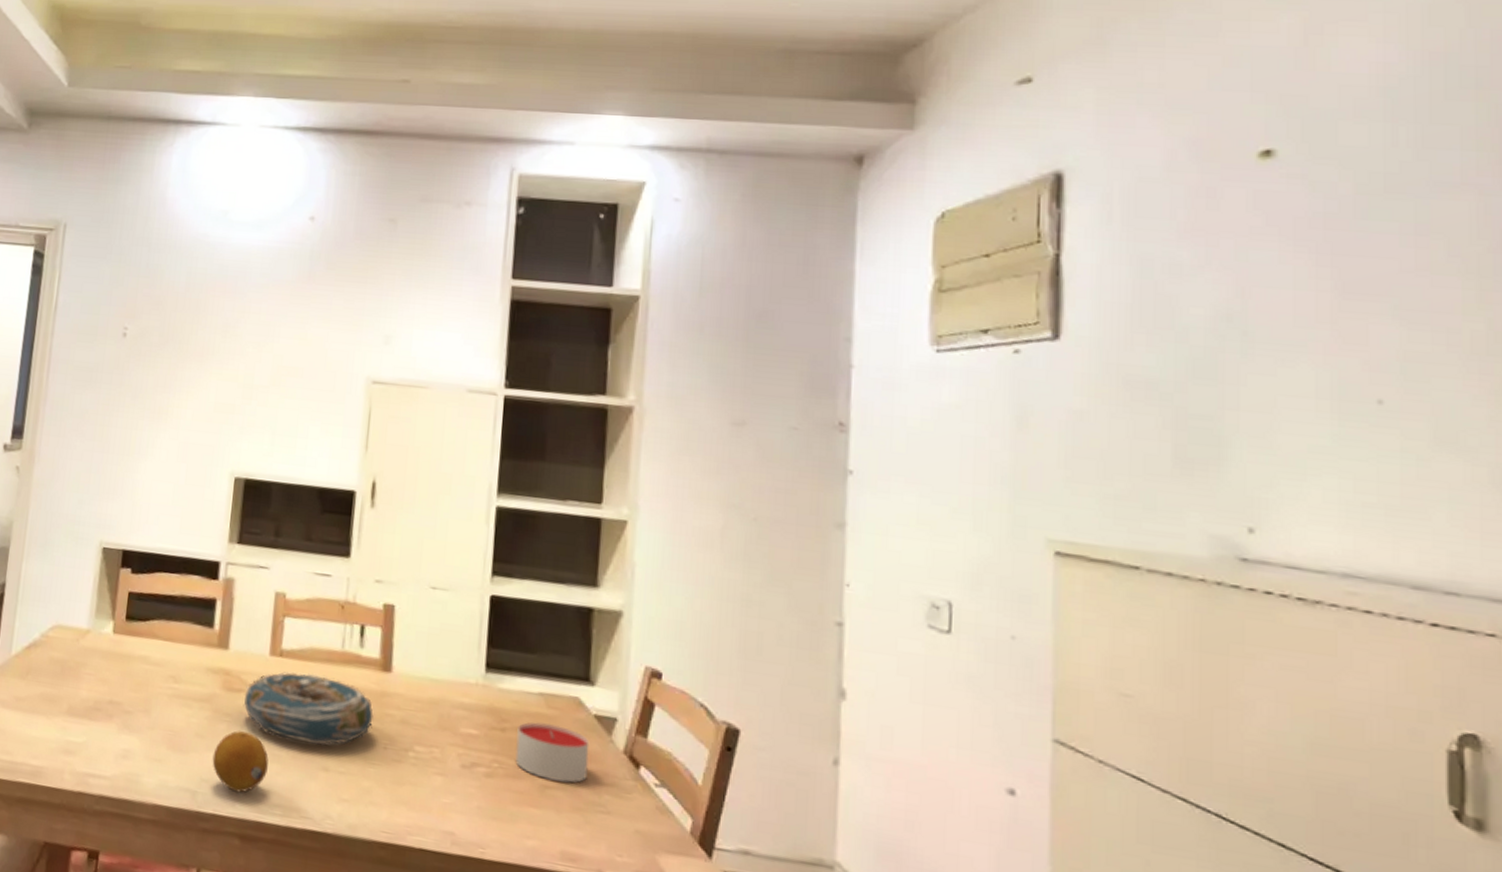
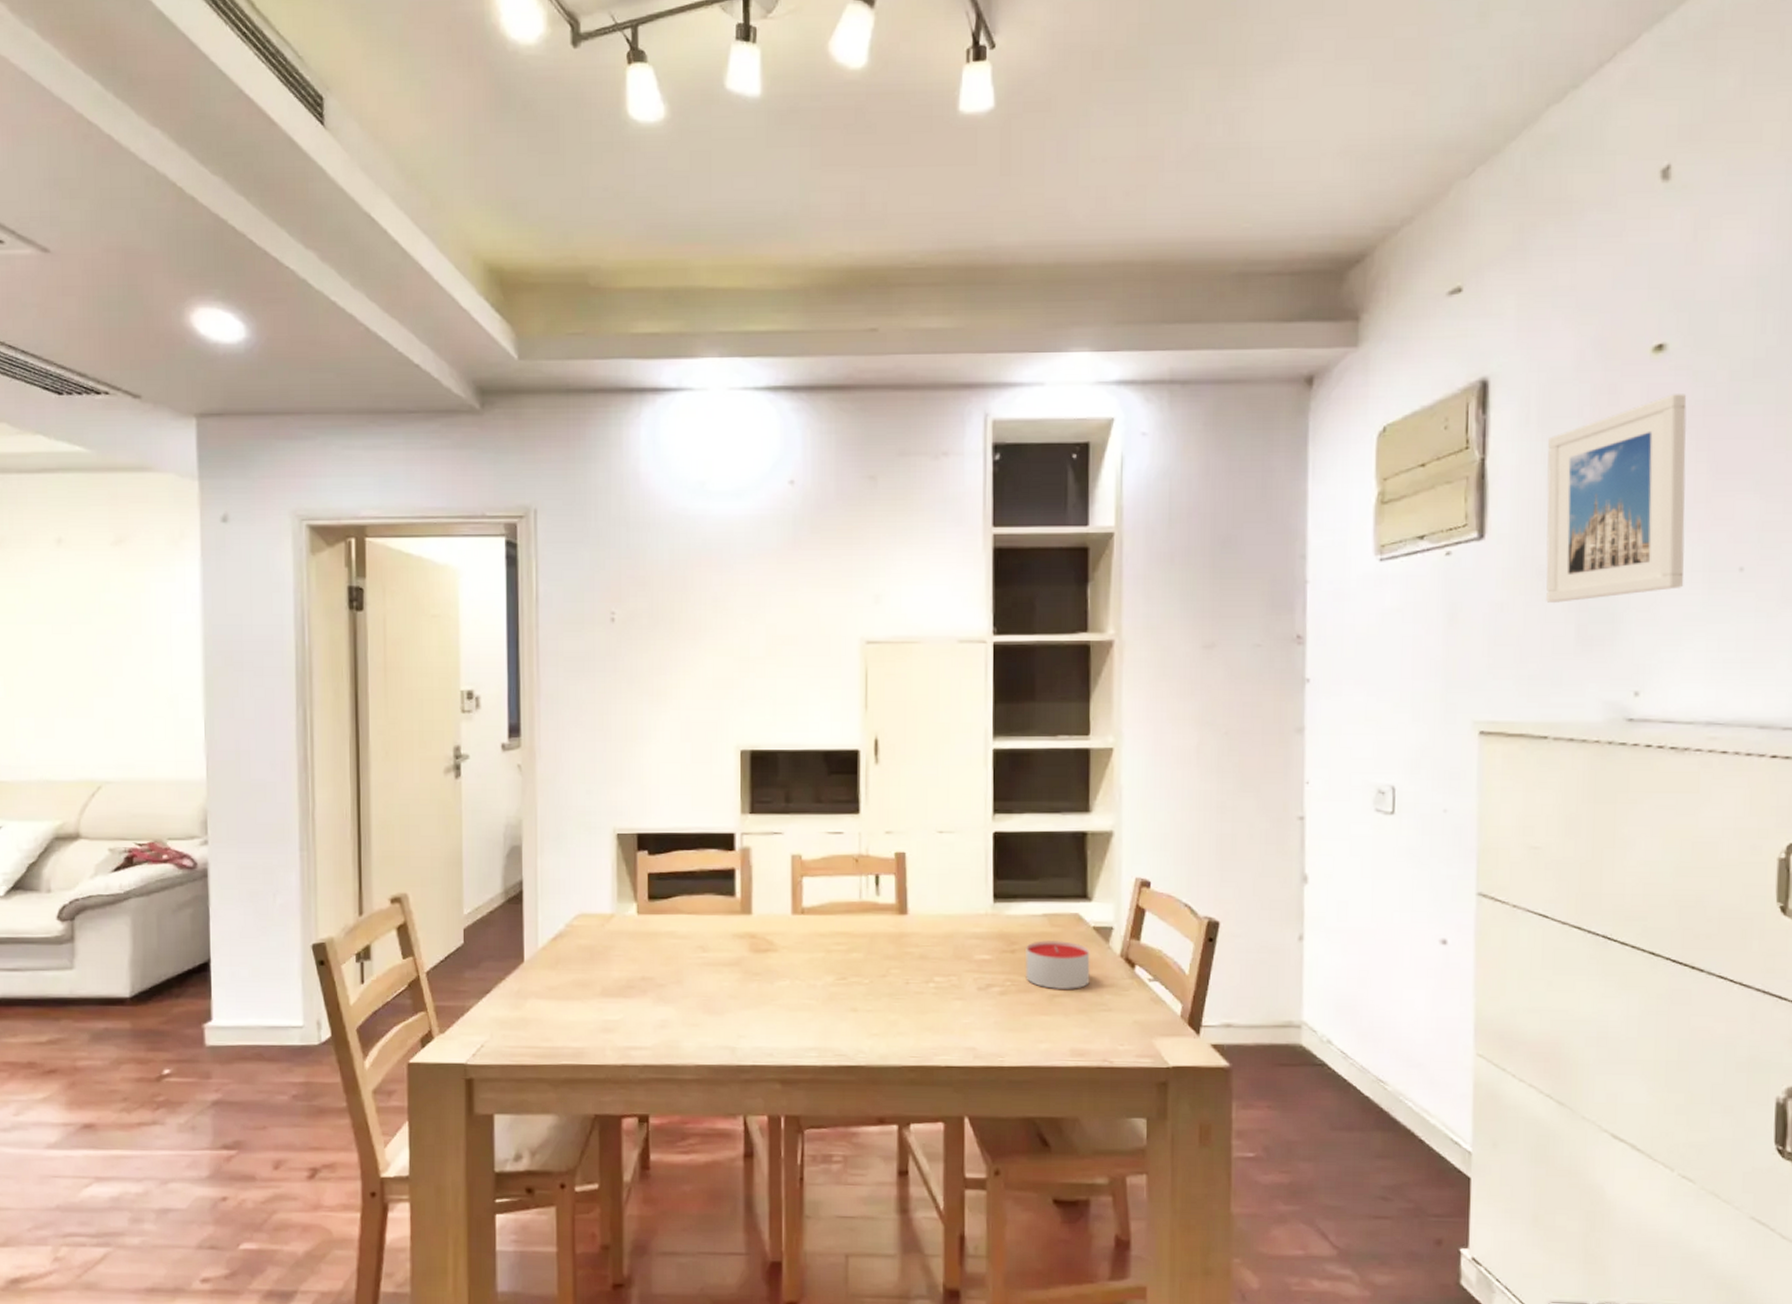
fruit: present [212,730,269,793] -> none [747,987,800,1043]
decorative bowl: present [243,671,374,746] -> none [771,925,894,990]
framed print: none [1134,203,1307,418] -> present [1546,394,1687,603]

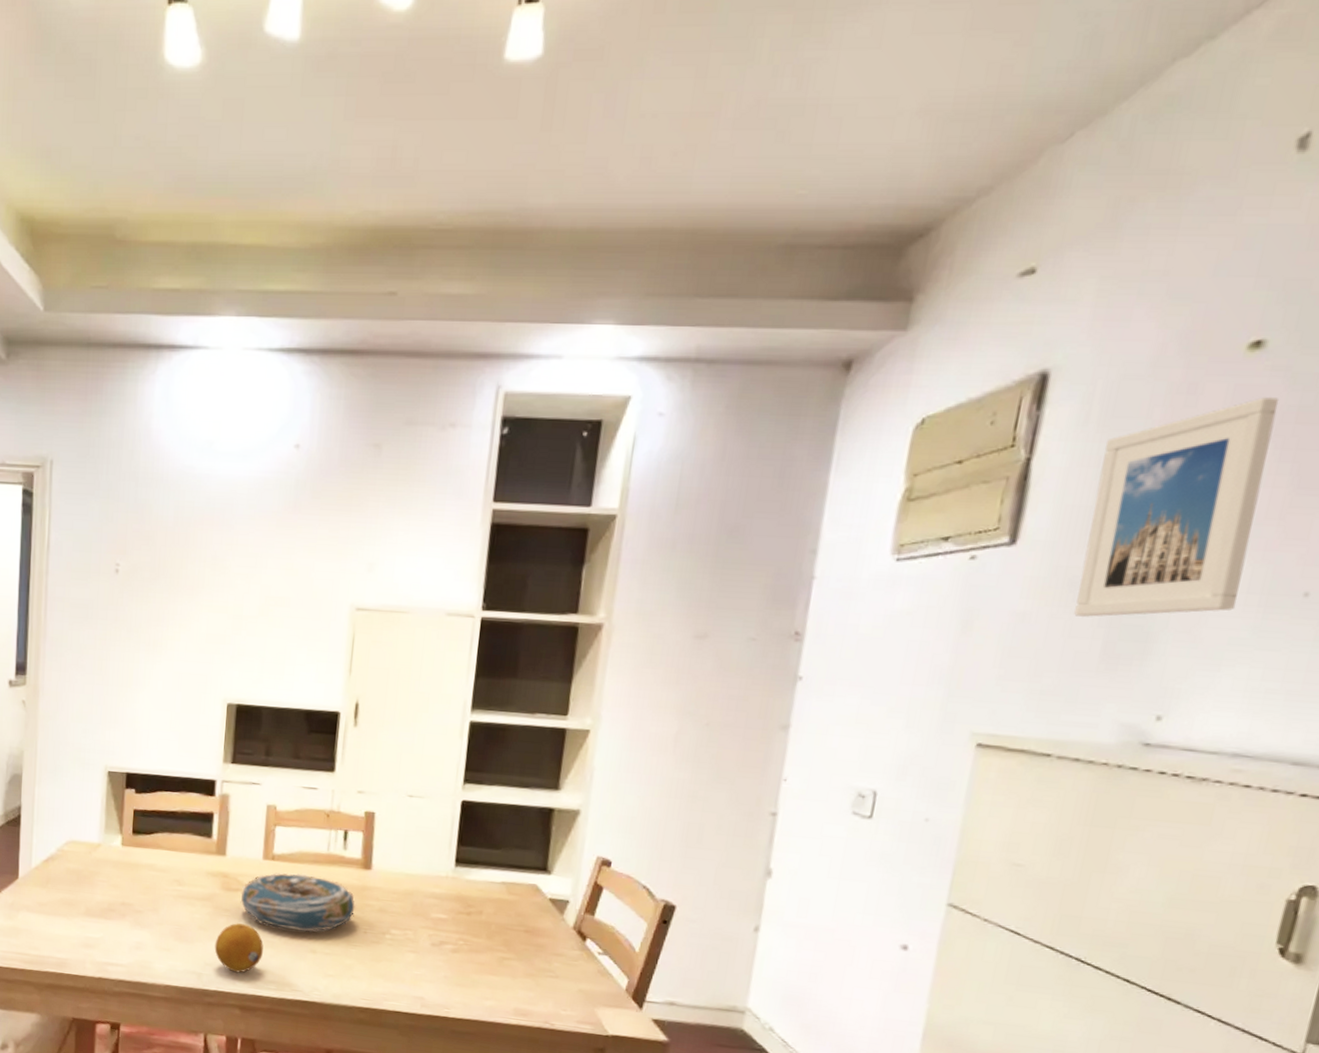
fruit: none [747,987,800,1043] -> present [214,923,264,973]
decorative bowl: none [771,925,894,990] -> present [240,872,355,933]
candle: present [1025,941,1090,990] -> none [478,906,544,955]

